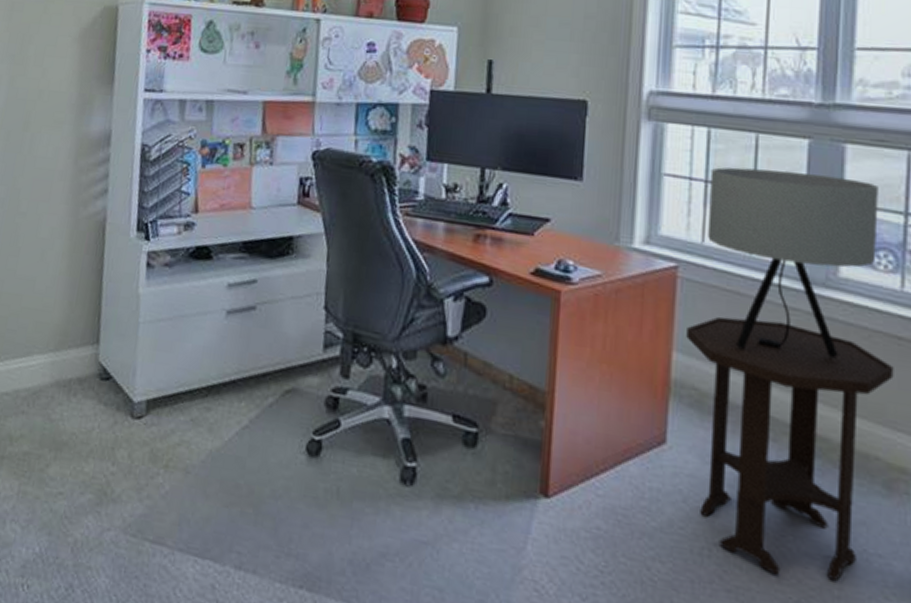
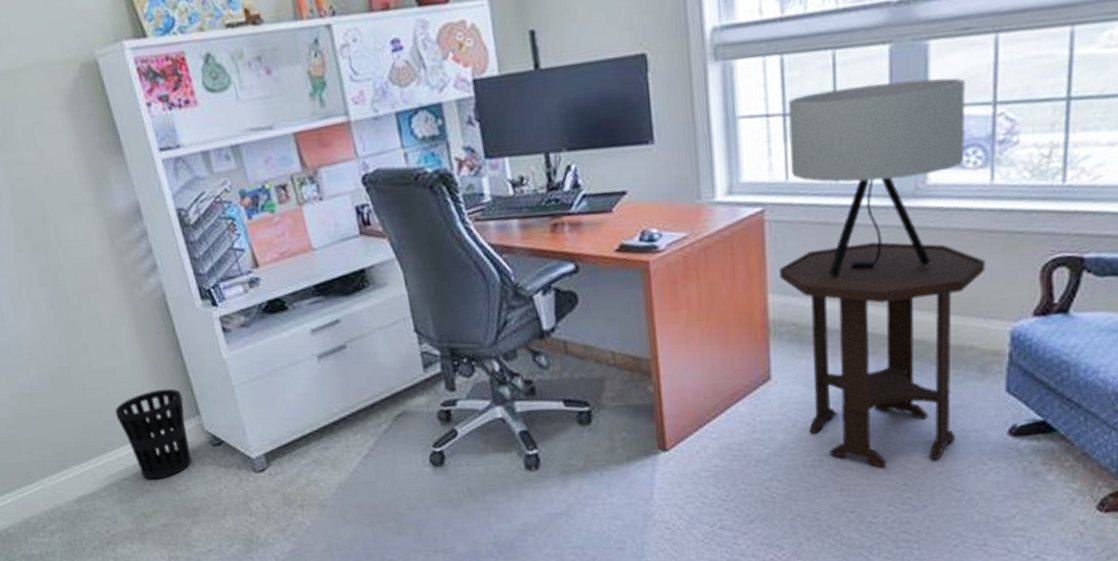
wastebasket: none [20,308,89,403] -> present [114,388,193,480]

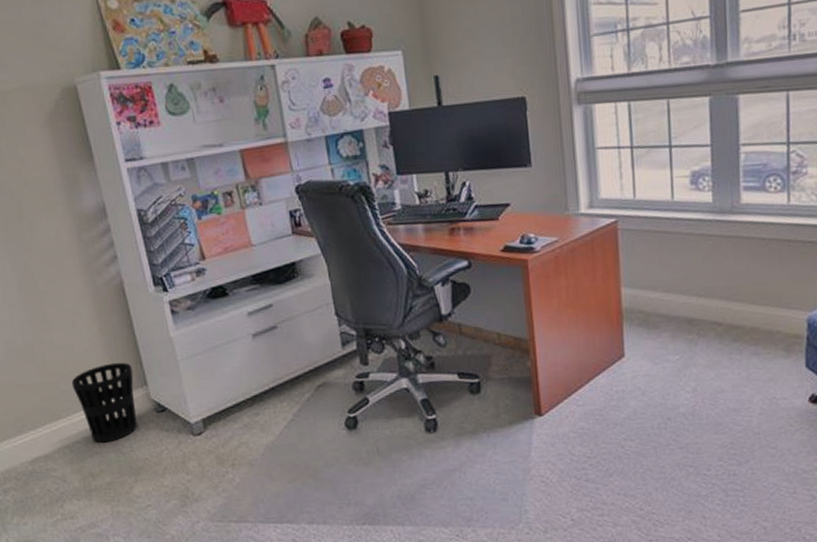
side table: present [779,242,985,468] -> none [630,247,787,429]
table lamp: present [788,77,966,278] -> none [634,123,768,275]

